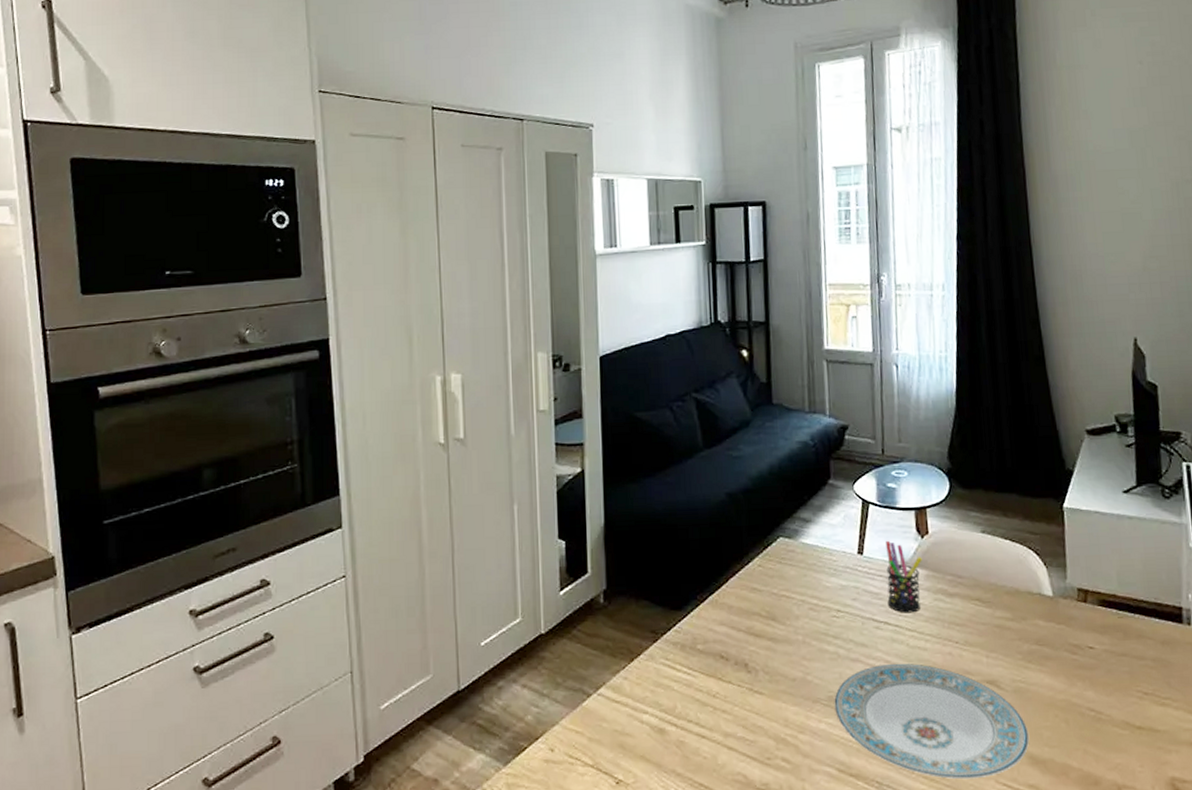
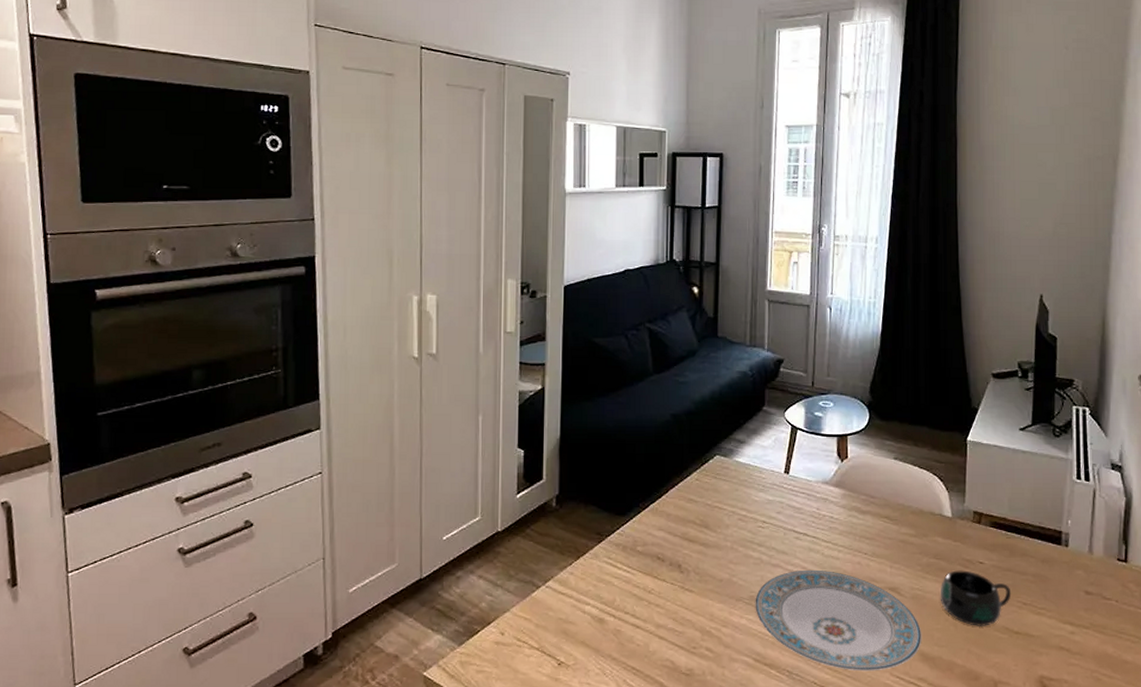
pen holder: present [886,540,922,613] -> none [807,462,841,527]
mug: none [1045,657,1130,722] -> present [940,570,1012,626]

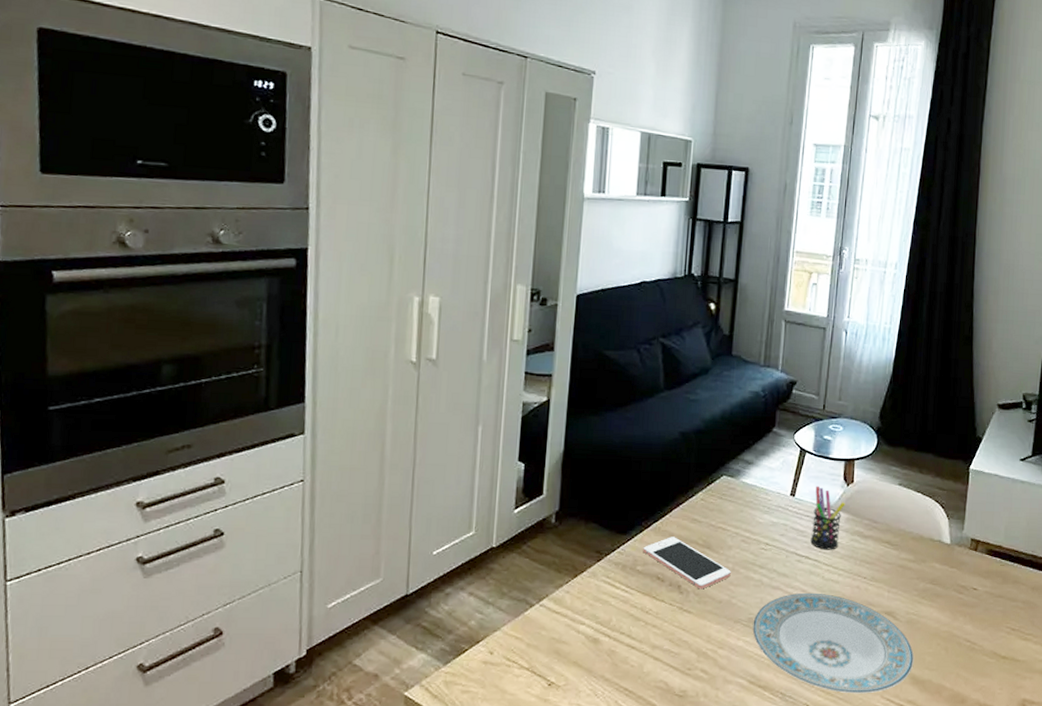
cell phone: none [642,517,730,569] -> present [643,537,731,590]
pen holder: none [807,462,841,527] -> present [810,485,845,550]
mug: present [940,570,1012,626] -> none [933,596,1002,651]

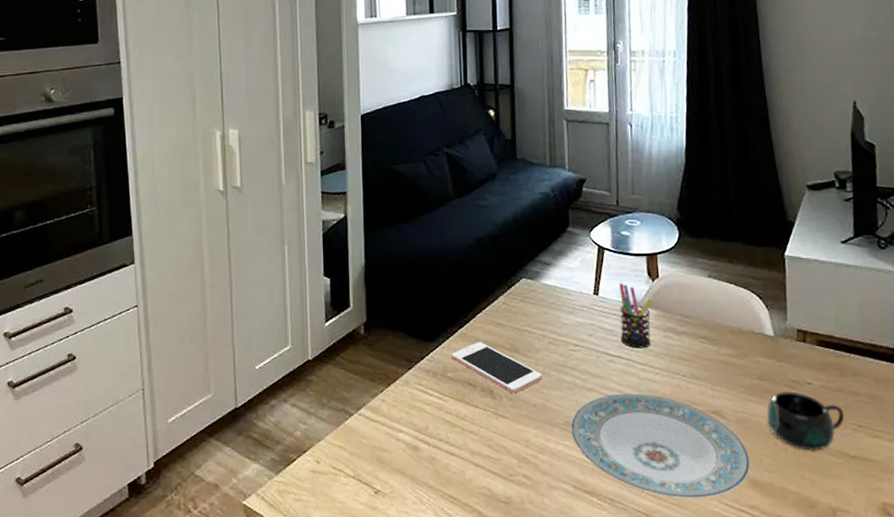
mug: none [933,596,1002,651] -> present [766,391,845,451]

